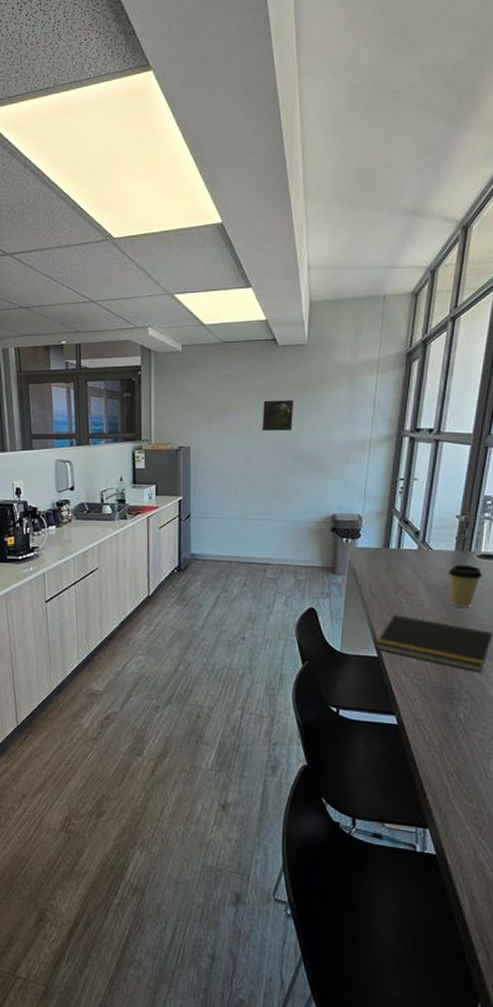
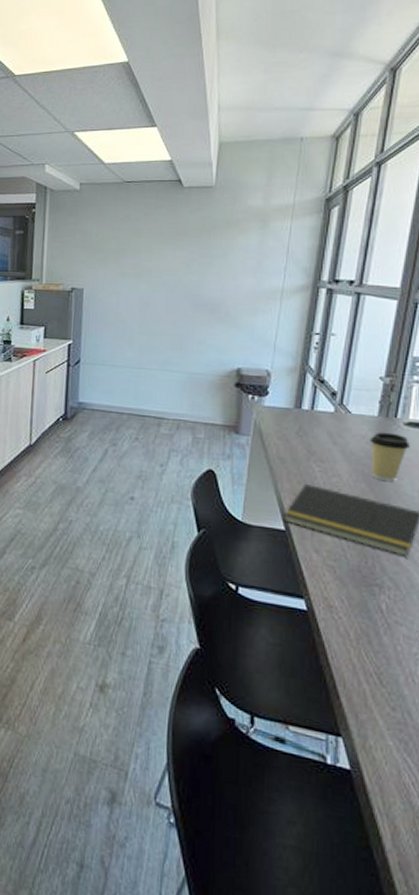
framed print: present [261,400,294,431] -> none [161,243,199,276]

